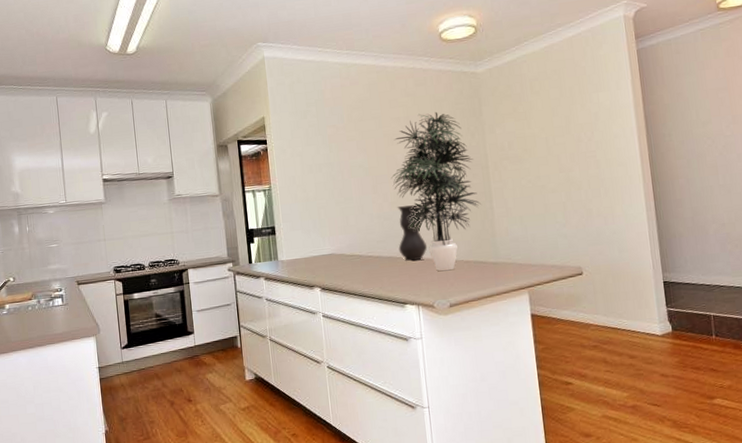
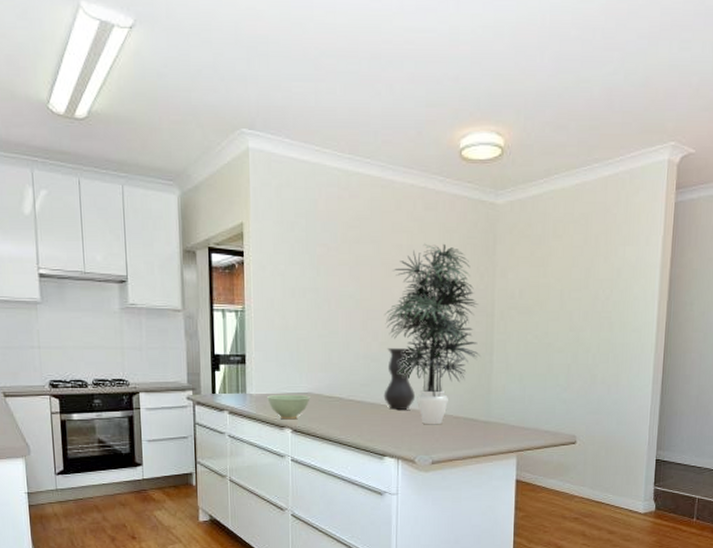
bowl: none [297,256,334,280] -> present [267,395,311,420]

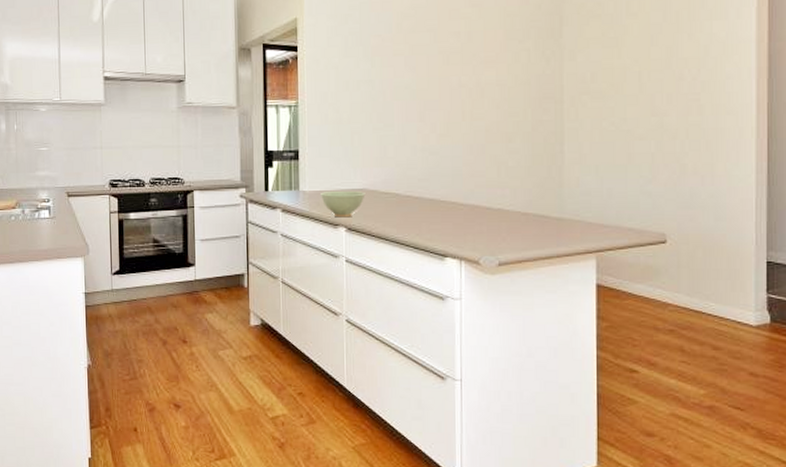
vase: present [383,348,416,411] -> none [443,140,479,207]
plant: present [385,243,480,425] -> none [443,28,549,223]

